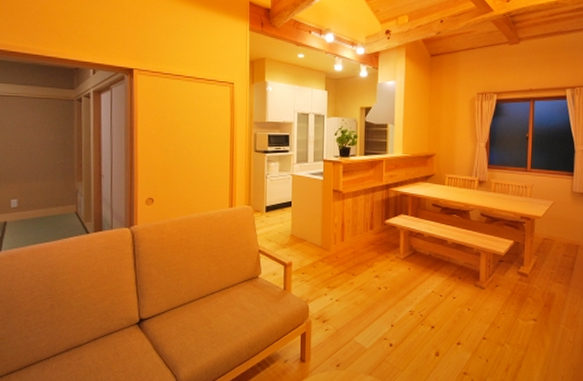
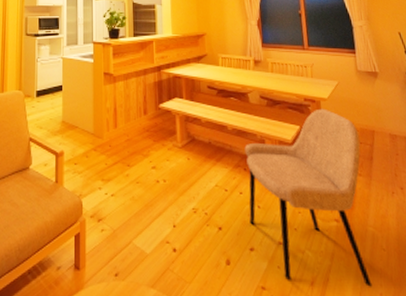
chair: none [459,225,565,371] -> present [244,108,373,287]

